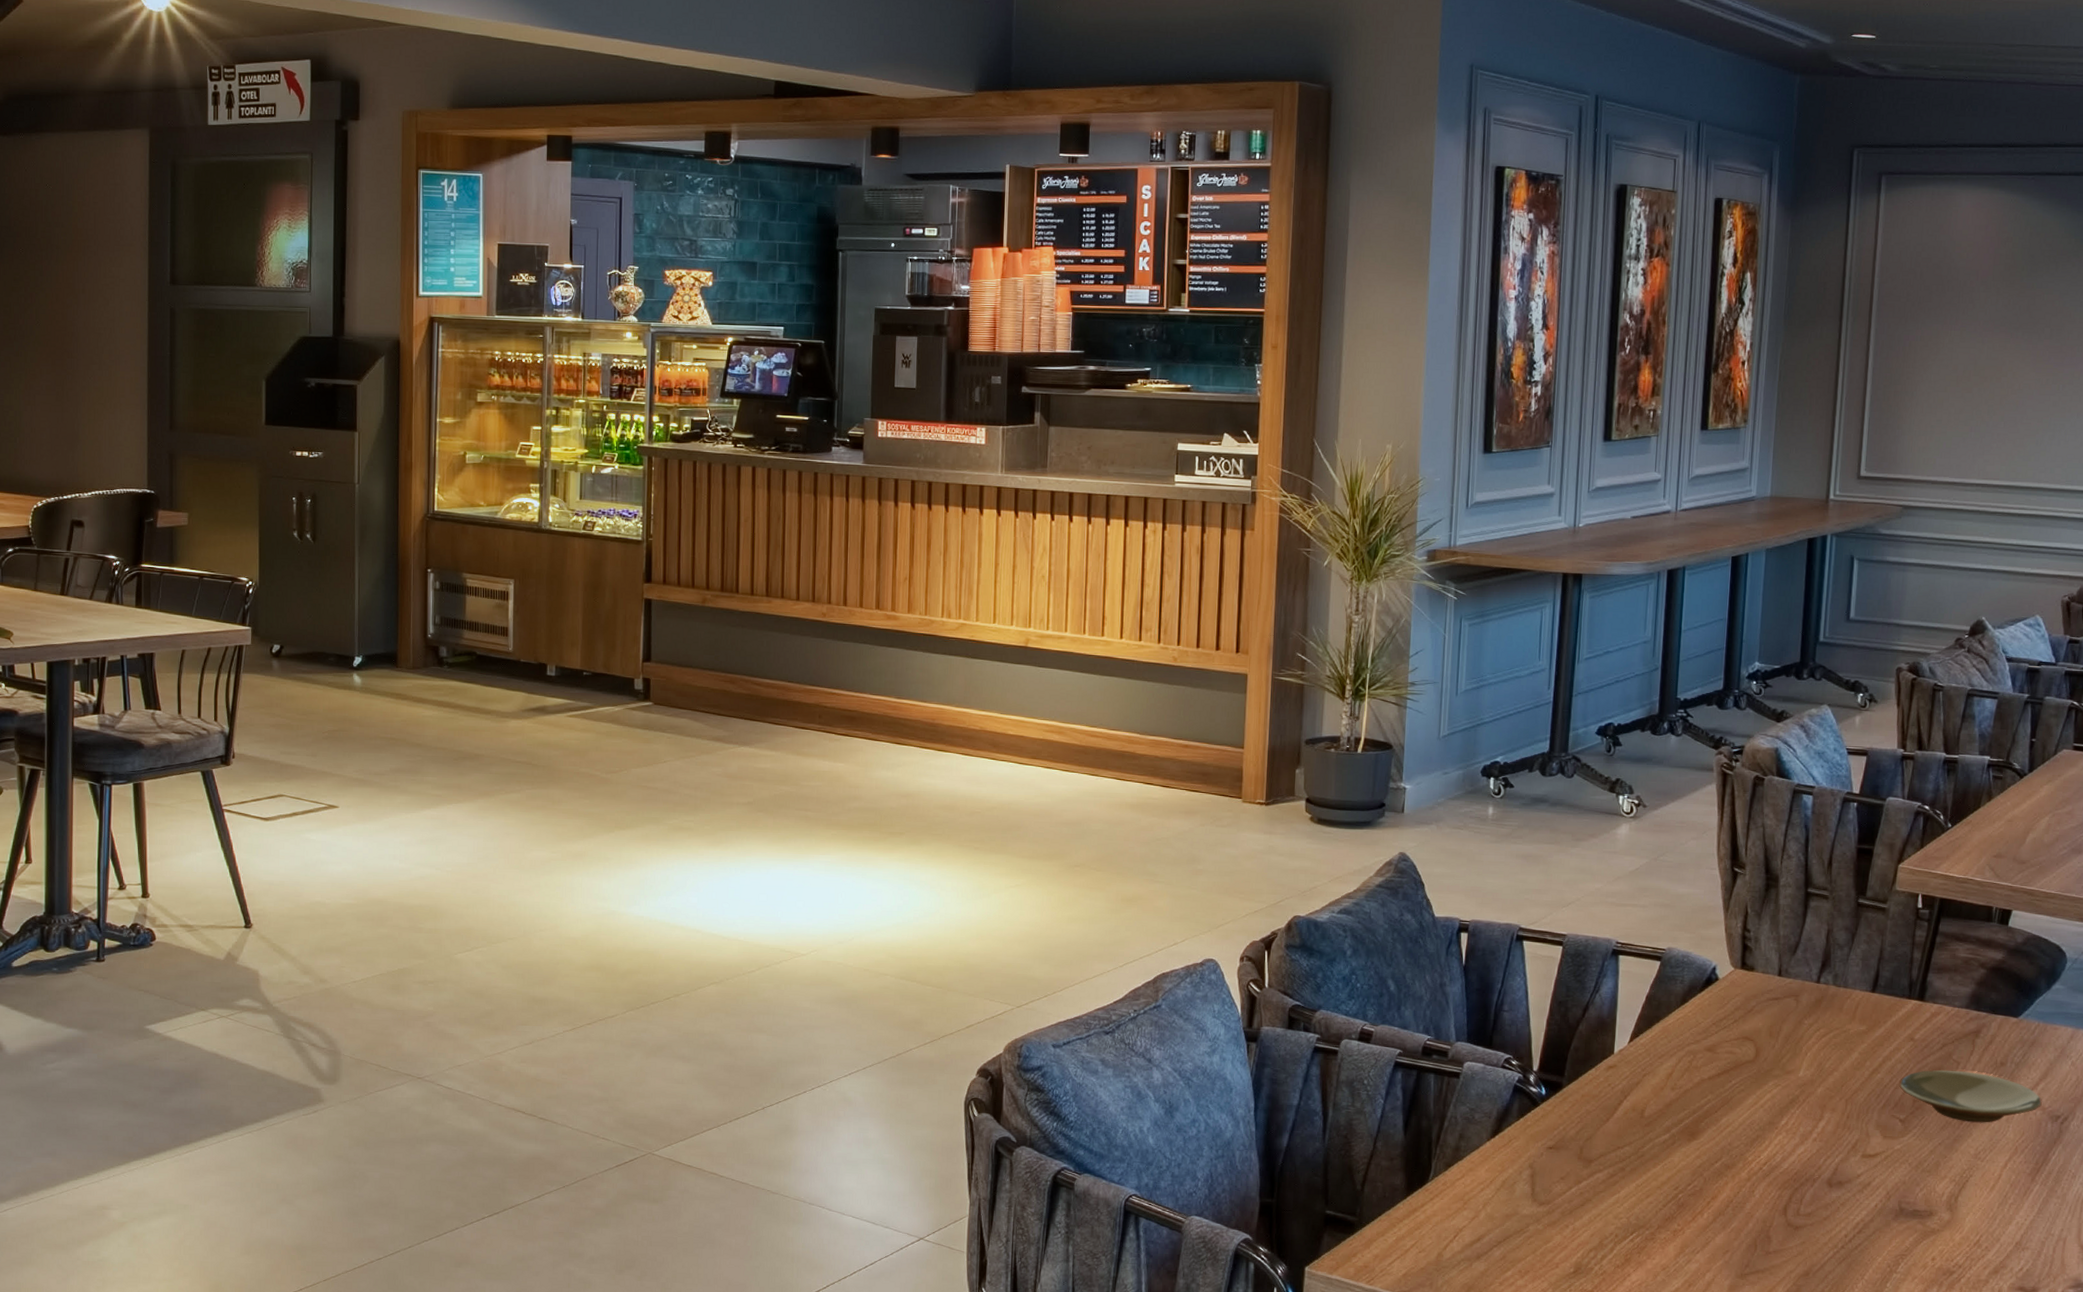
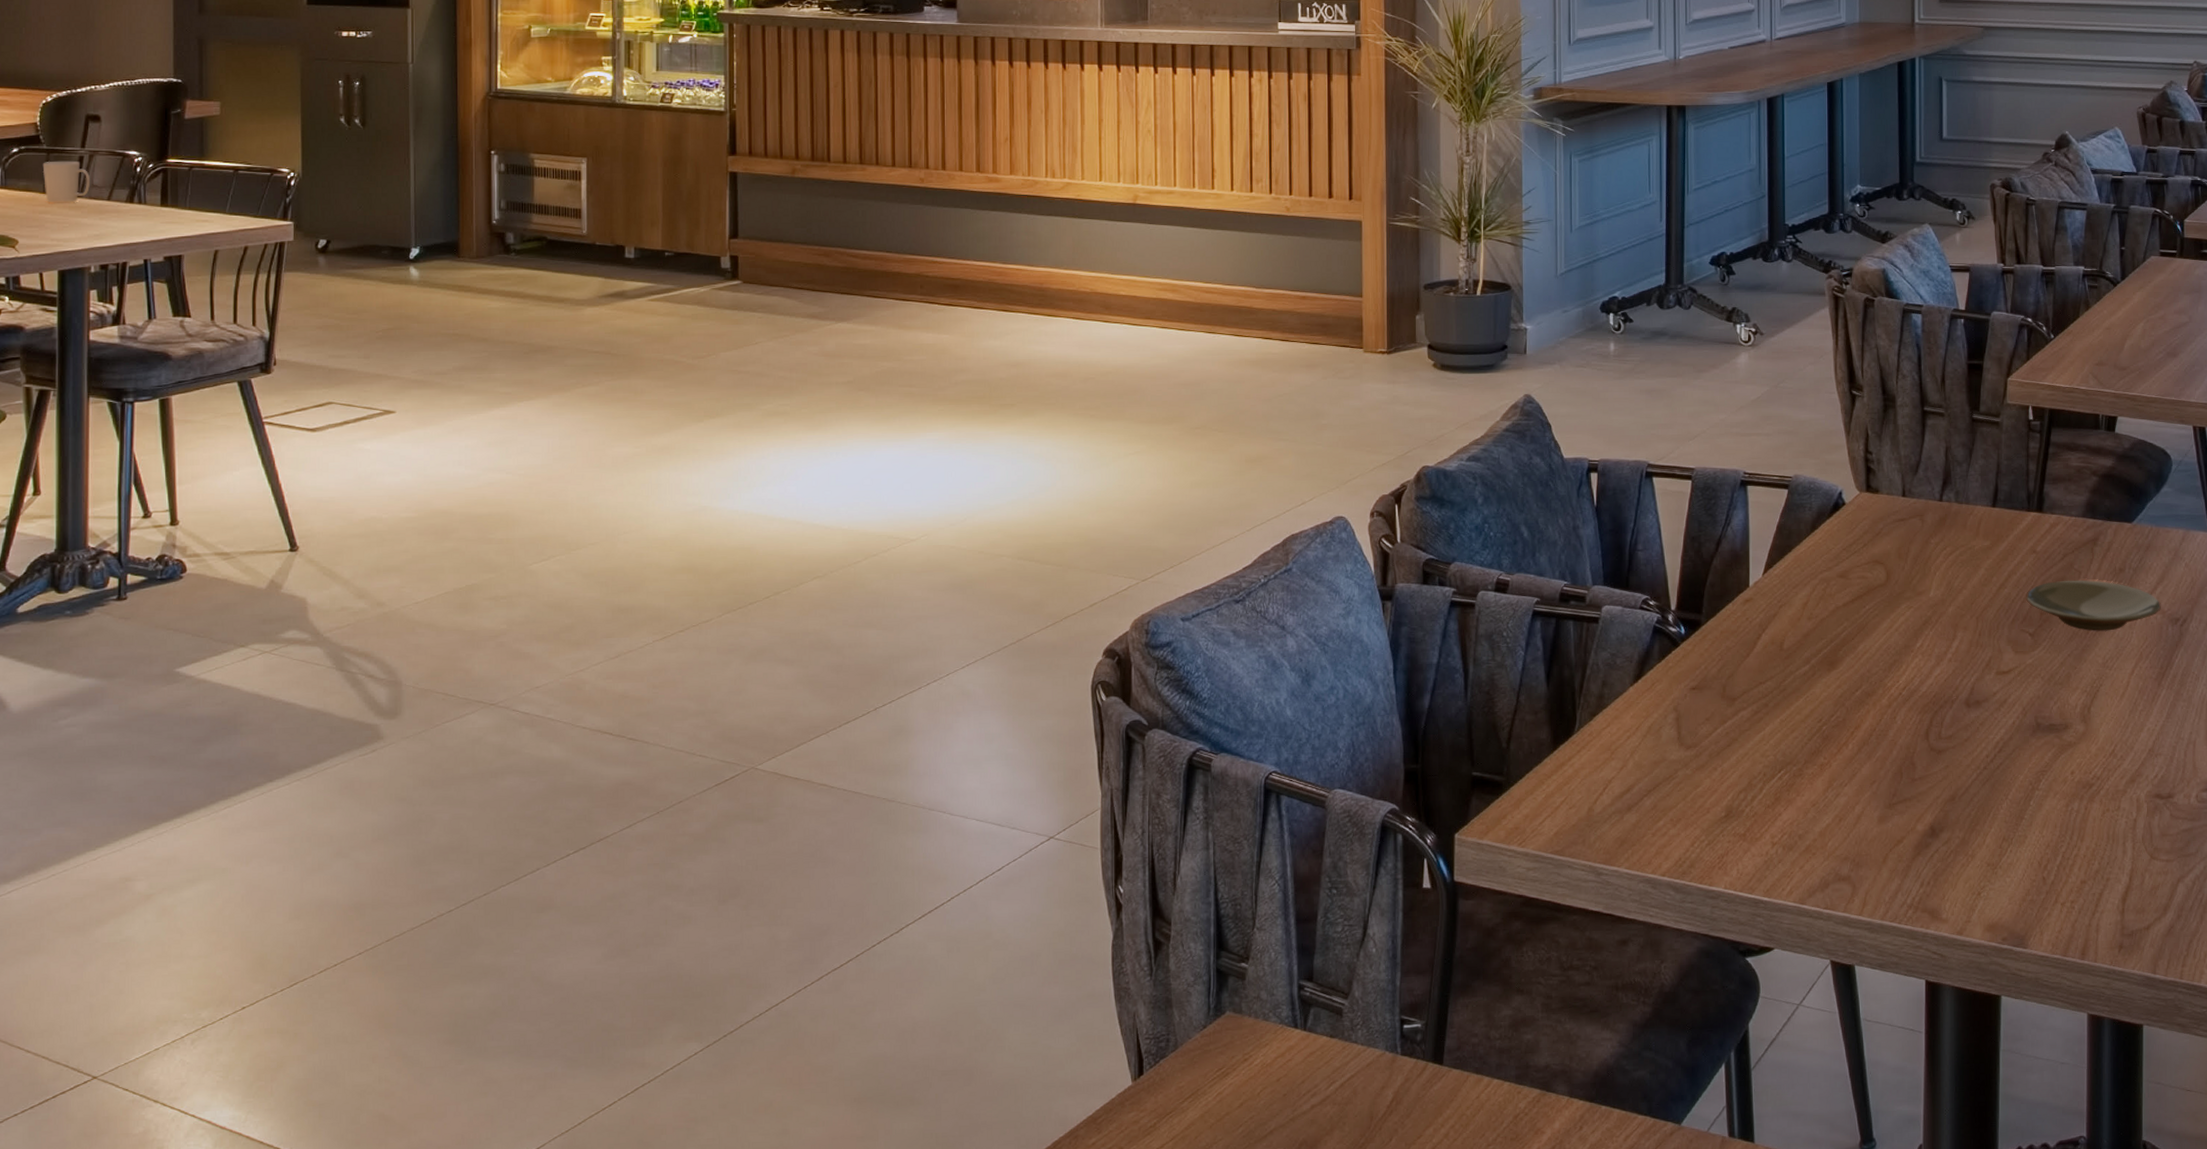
mug: none [34,561,75,601] -> present [42,160,91,203]

